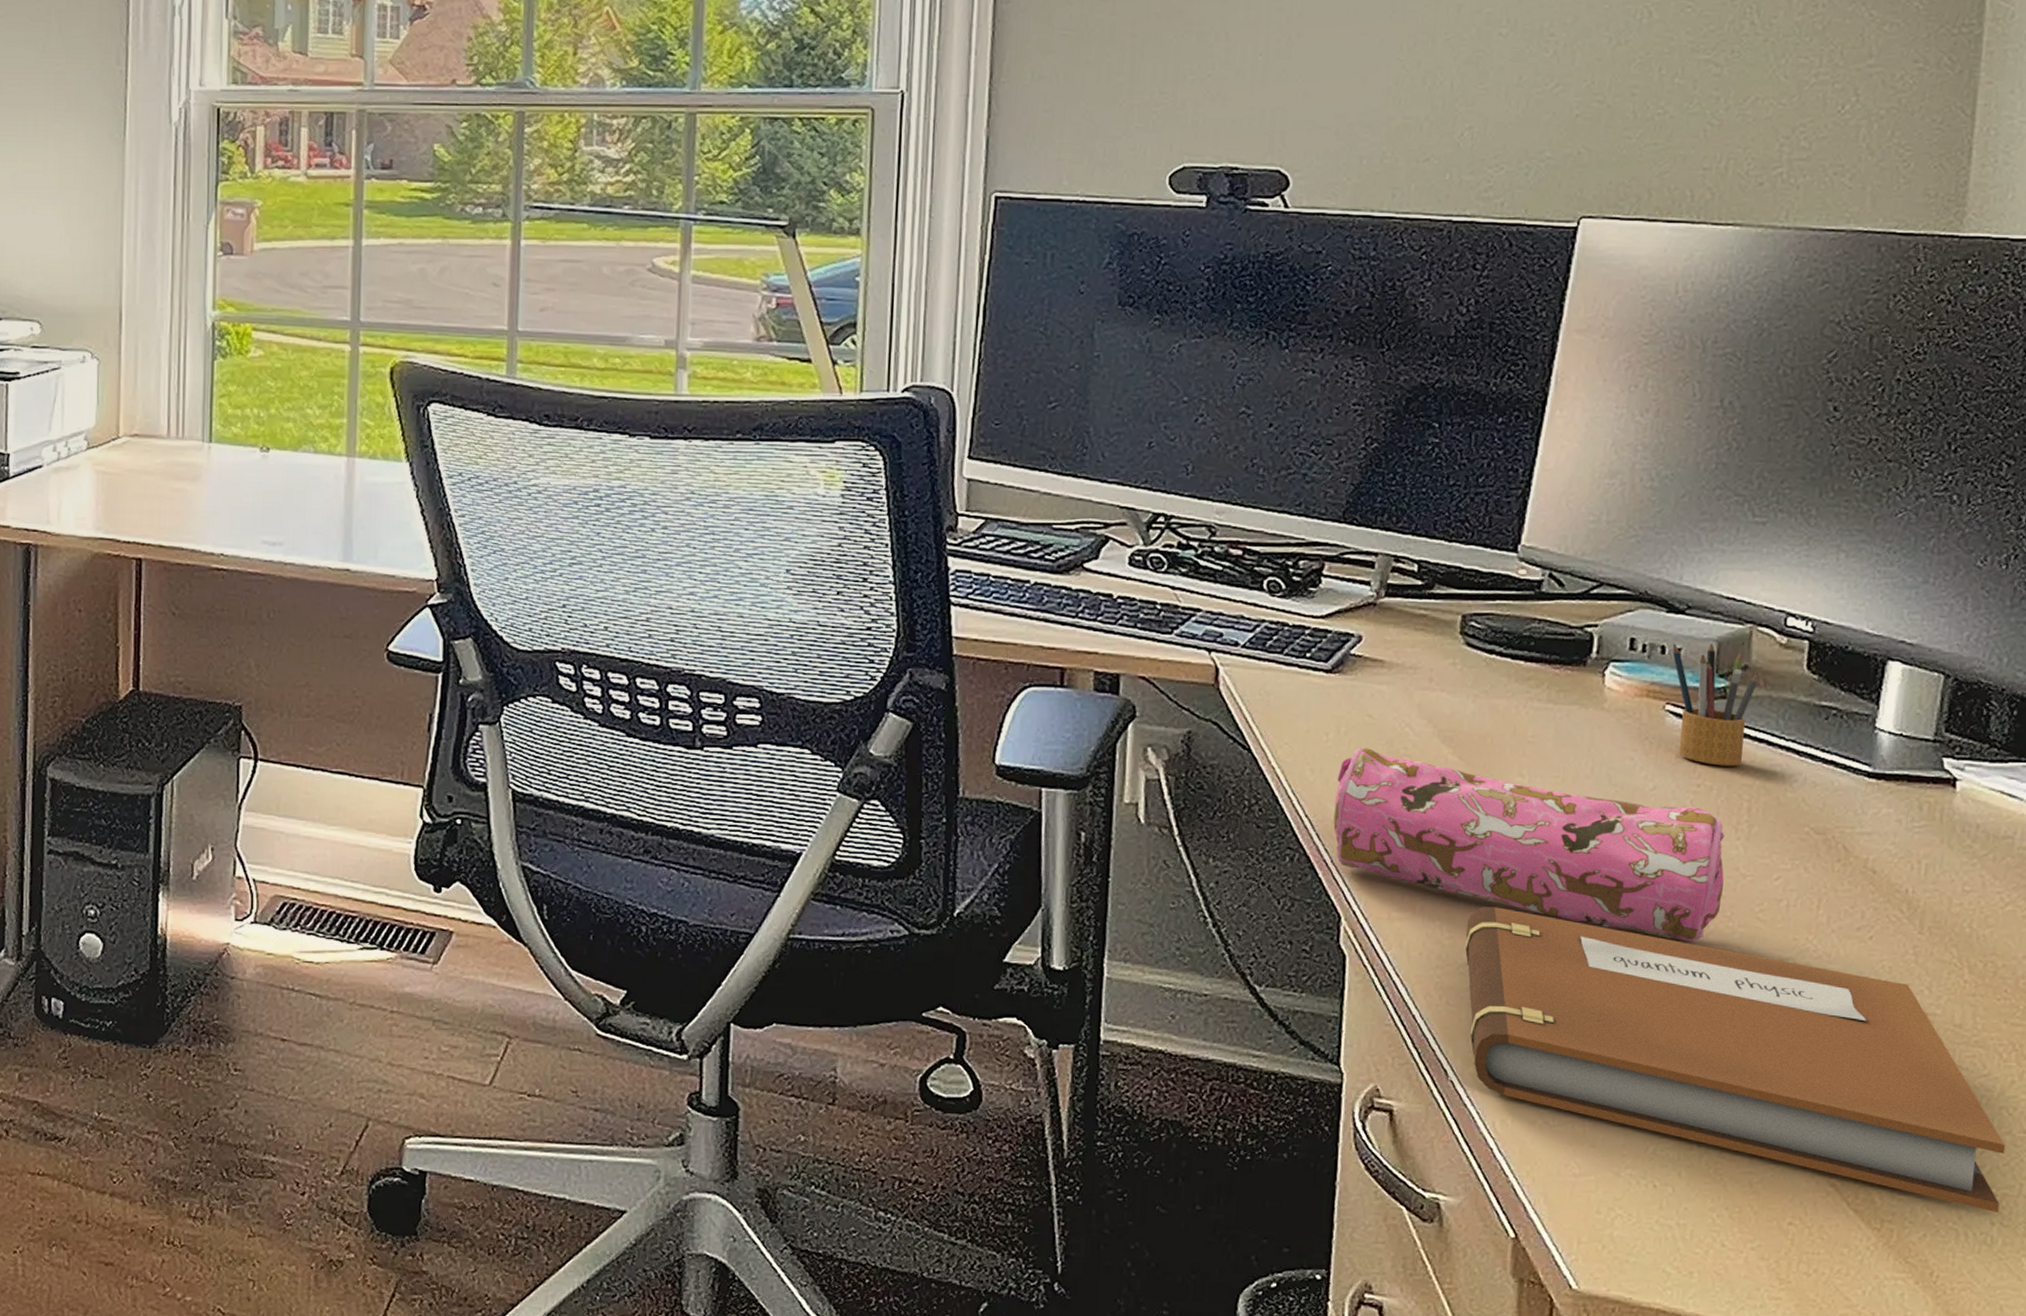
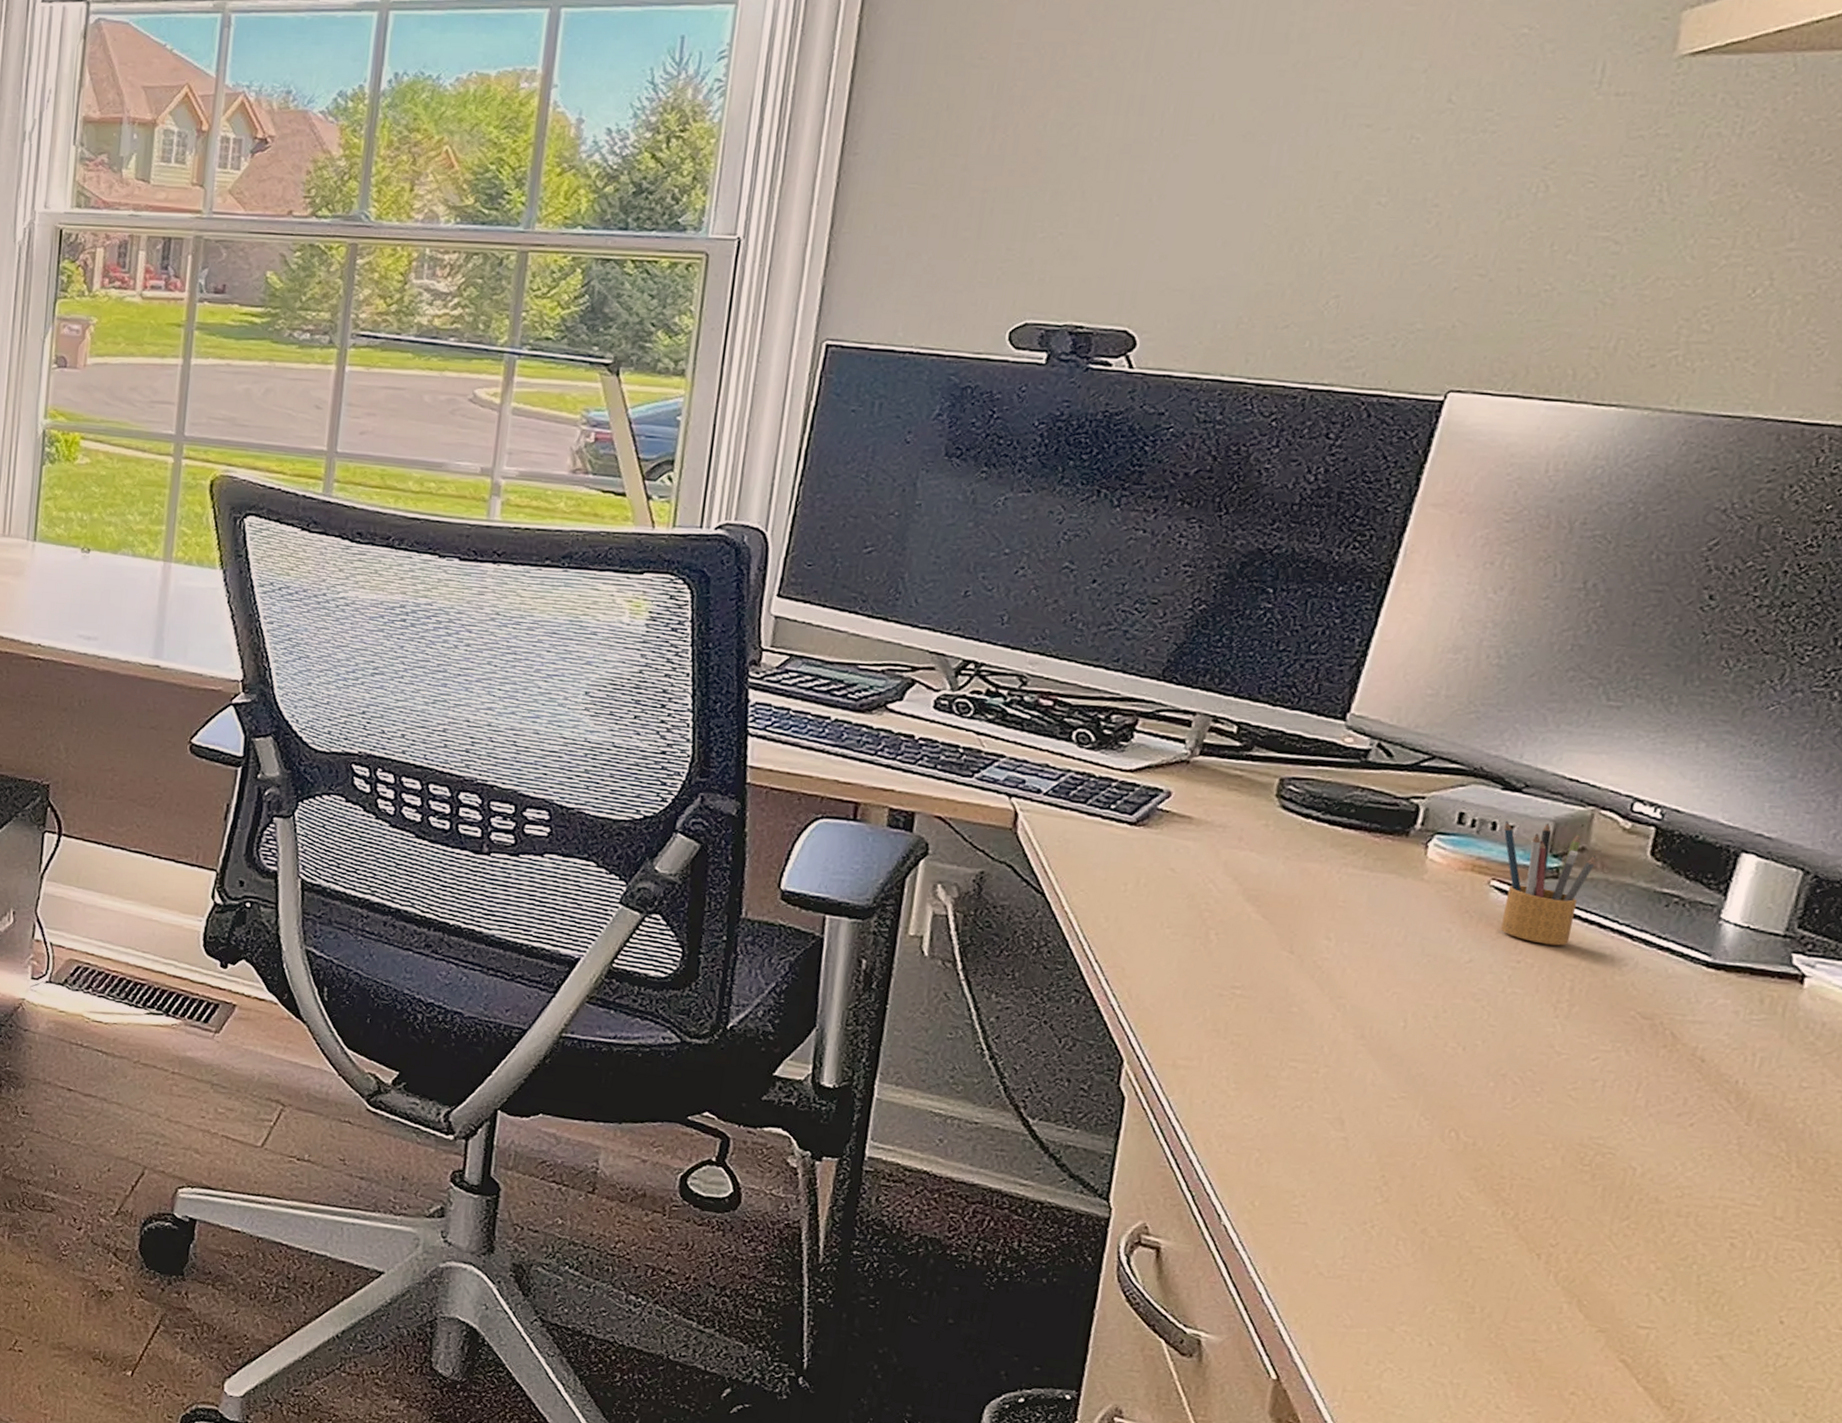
pencil case: present [1333,748,1725,942] -> none [1123,900,1542,1114]
notebook: present [1465,906,2006,1213] -> none [1248,1061,1819,1405]

